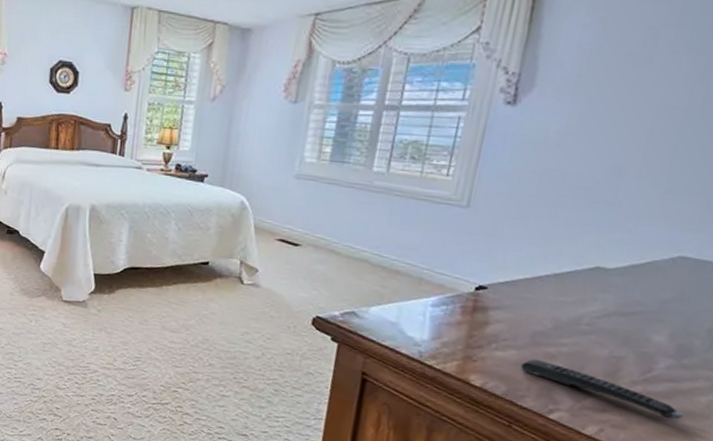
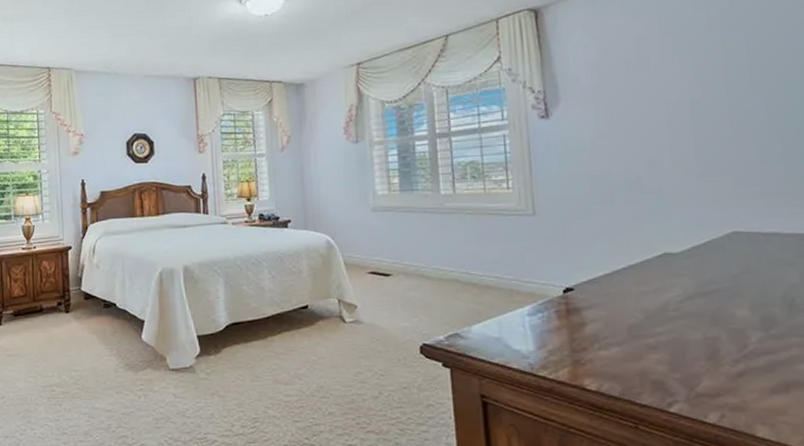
remote control: present [521,359,684,420] -> none [628,352,792,393]

